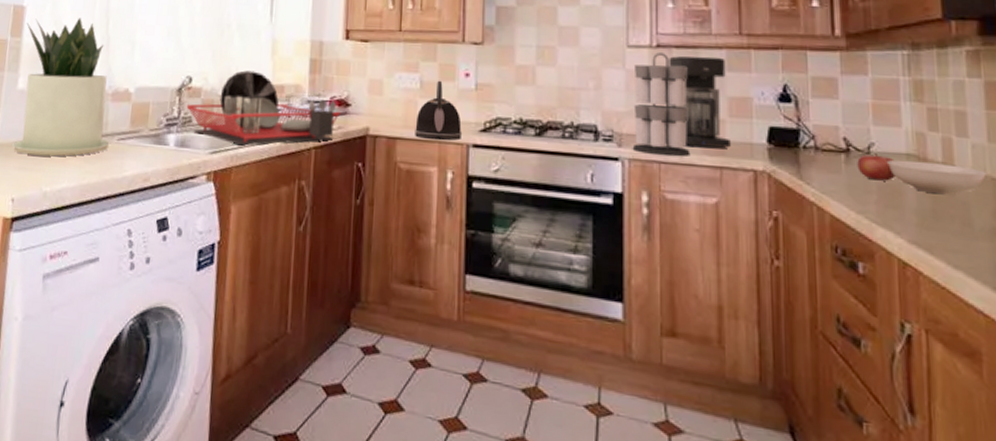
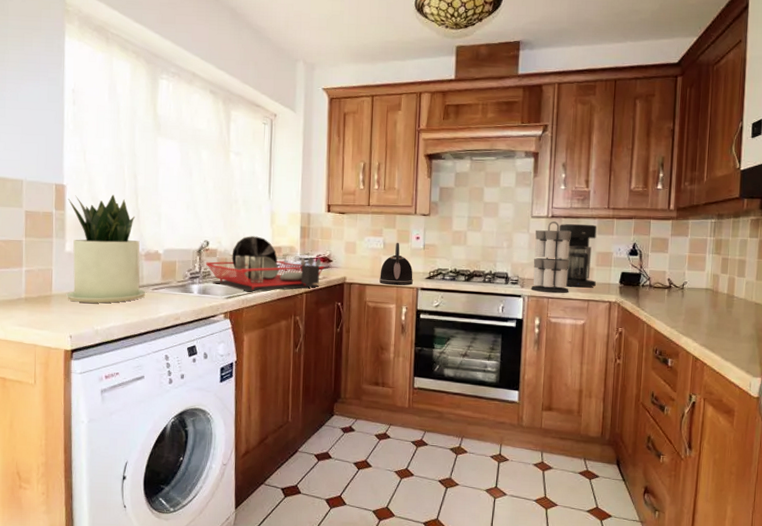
fruit: present [857,151,896,181] -> none [675,287,698,307]
bowl: present [886,159,986,196] -> none [693,292,752,315]

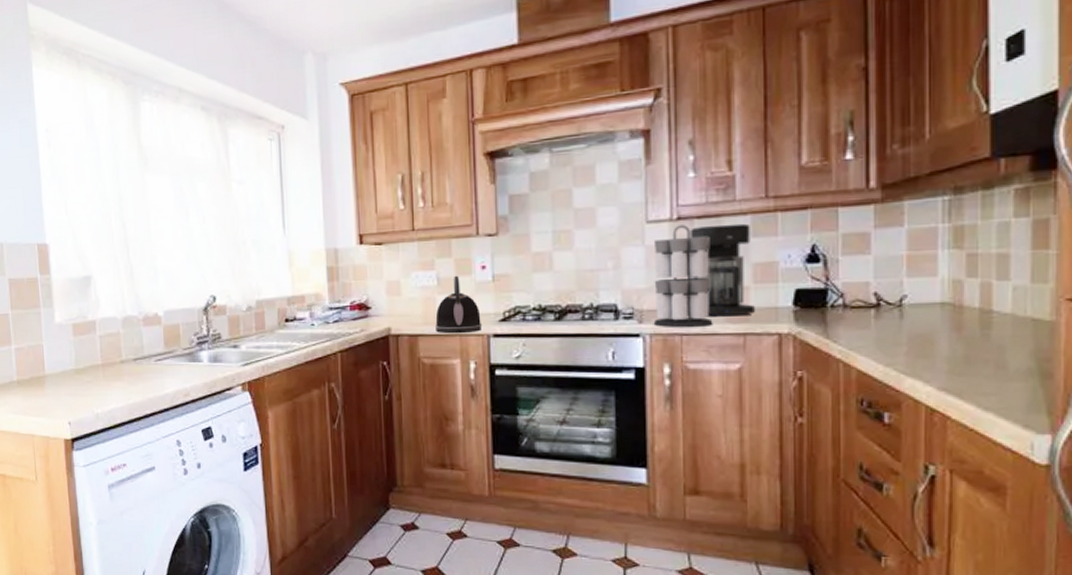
planter: present [65,195,147,304] -> none [52,250,149,382]
dish rack: present [205,236,325,292] -> none [214,284,362,356]

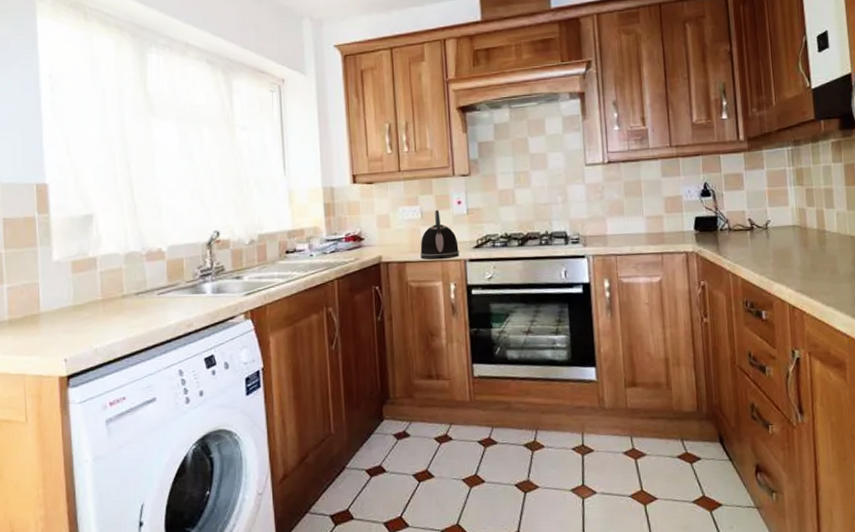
spice rack: present [653,225,713,329] -> none [591,167,639,250]
coffee maker: present [690,223,755,317] -> none [618,166,668,240]

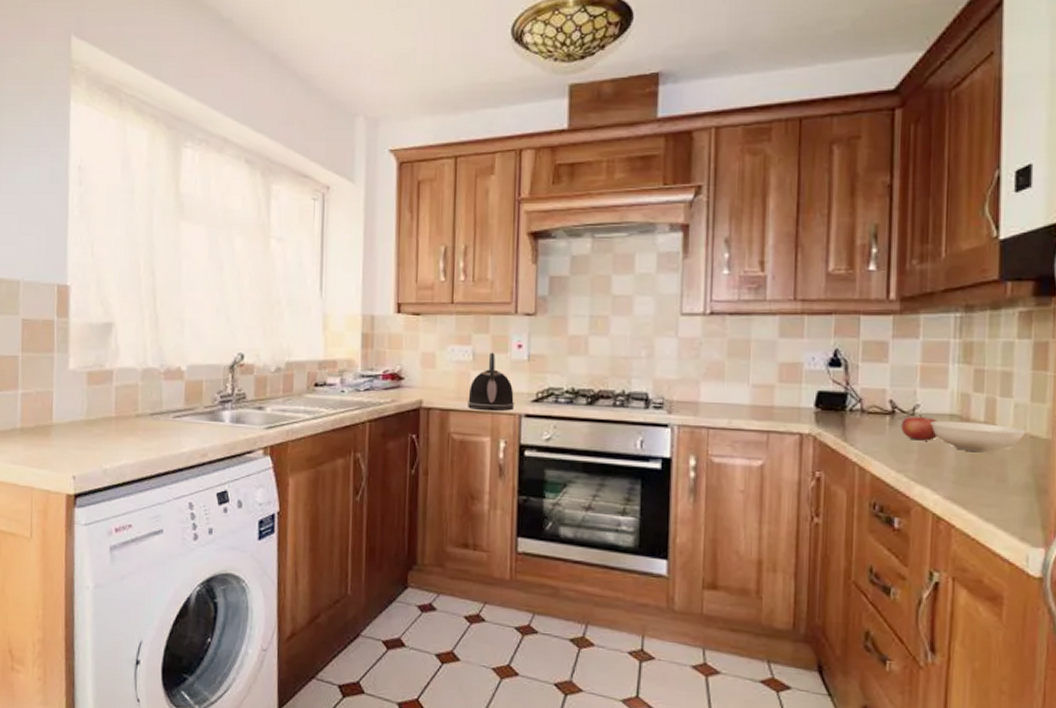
fruit: none [759,227,786,249] -> present [901,413,938,441]
bowl: none [779,230,847,253] -> present [929,420,1026,453]

